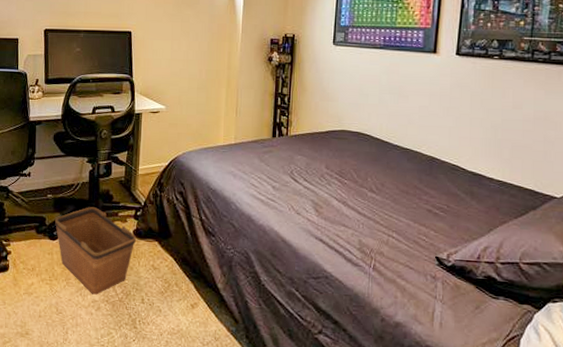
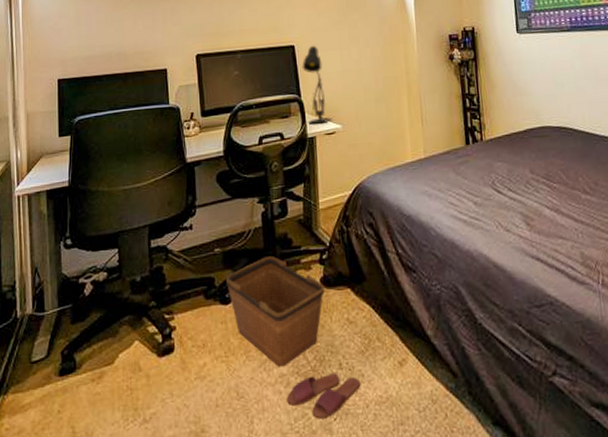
slippers: none [96,305,158,339] -> present [287,373,361,419]
desk lamp: none [136,33,158,104] -> present [302,45,333,124]

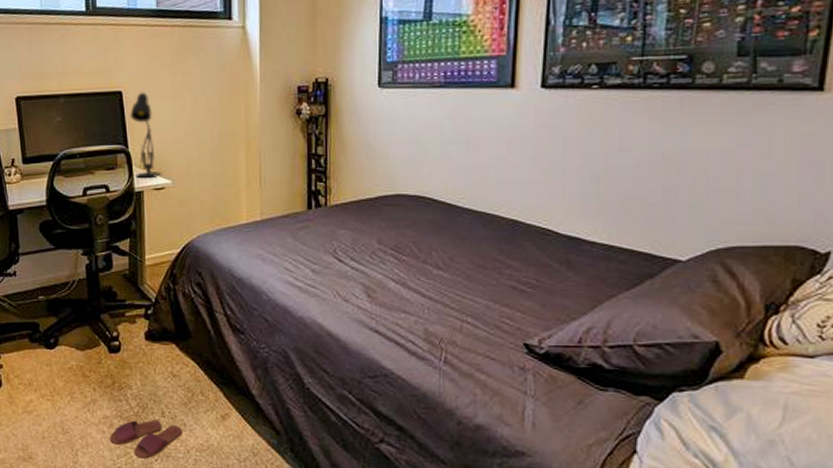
bicycle basket: present [226,256,324,367] -> none [50,308,149,410]

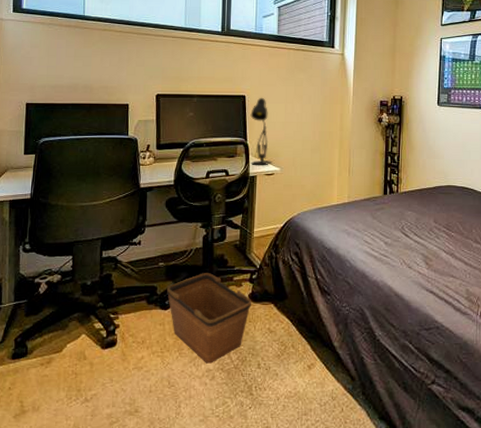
bicycle basket: none [50,308,149,410] -> present [167,273,251,364]
slippers: present [110,420,183,459] -> none [211,371,275,407]

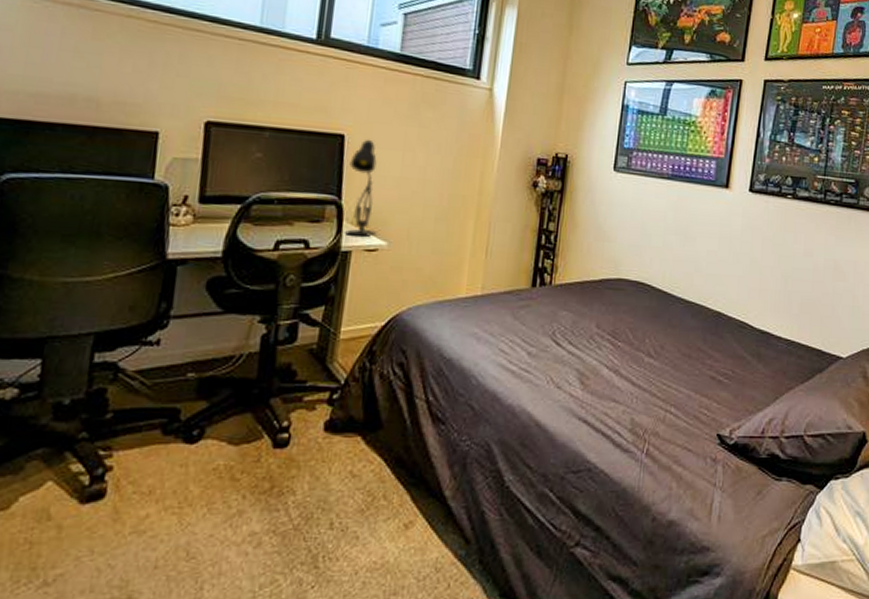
bicycle basket: present [167,273,251,364] -> none [196,390,328,524]

